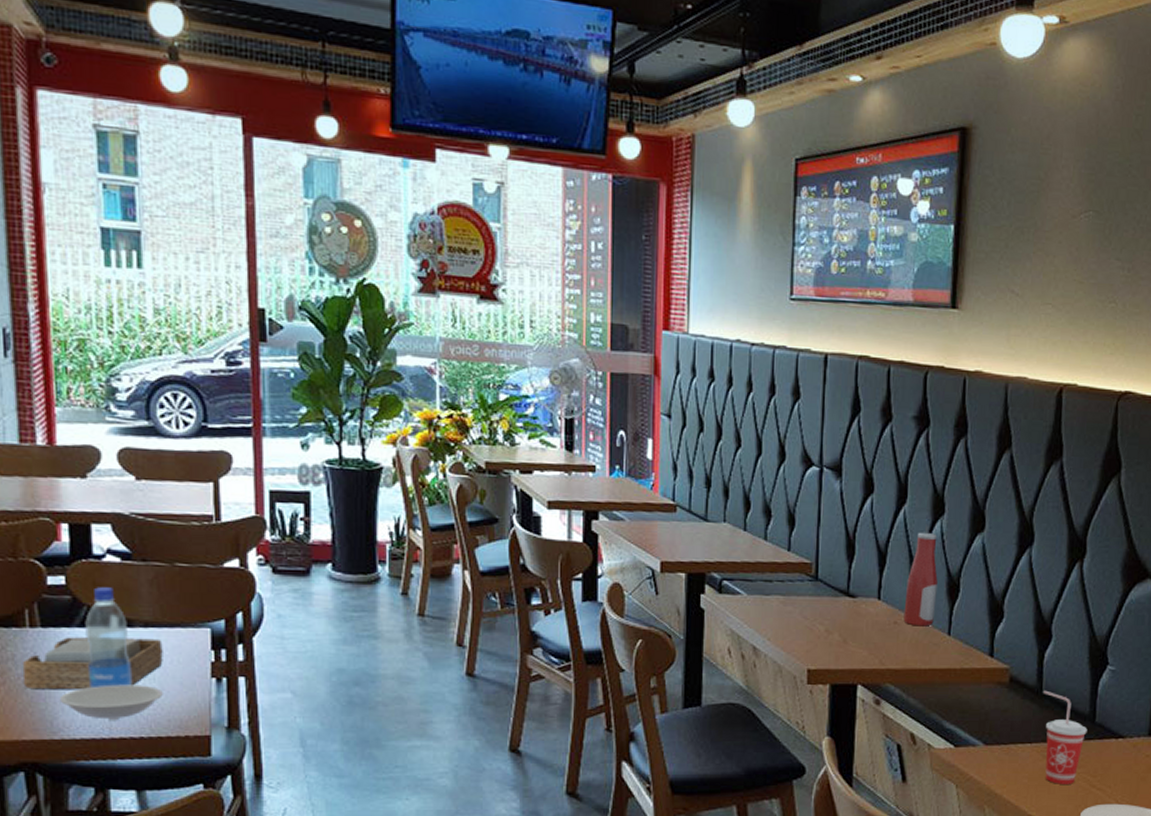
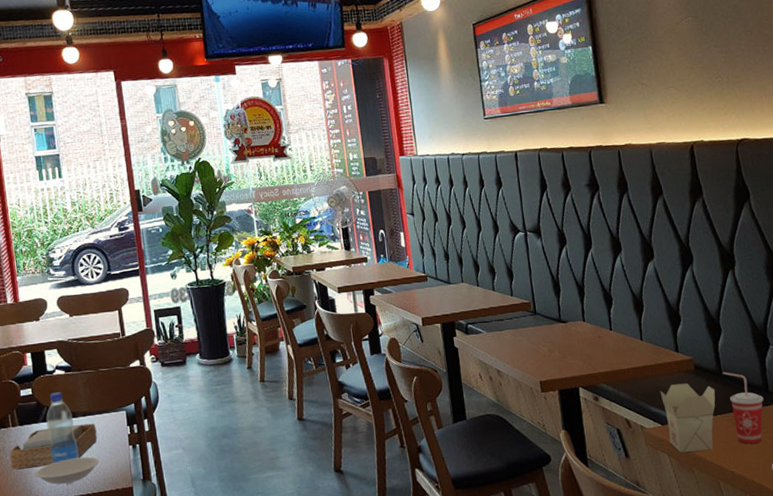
bottle: present [903,532,938,627] -> none [602,266,628,338]
takeout container: none [960,697,1030,786] -> present [659,383,716,453]

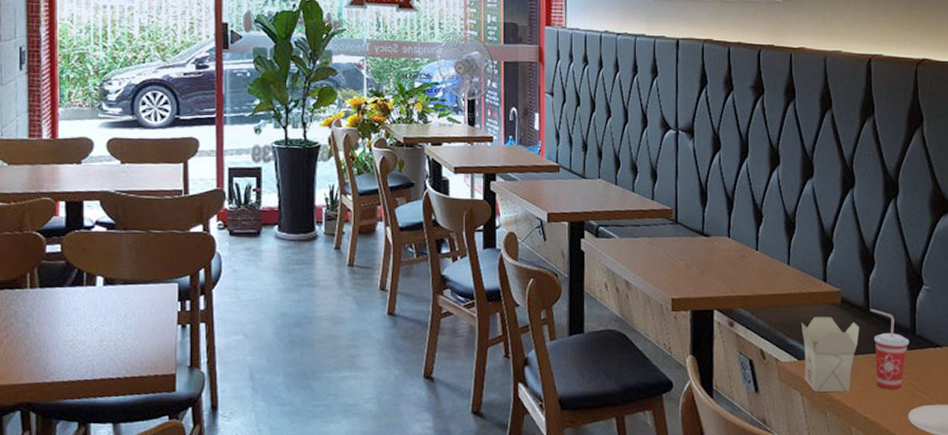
napkin holder: present [9,423,98,470] -> none [22,294,138,341]
dish: present [34,457,99,485] -> none [52,333,137,365]
bottle: present [46,392,79,464] -> none [75,253,112,338]

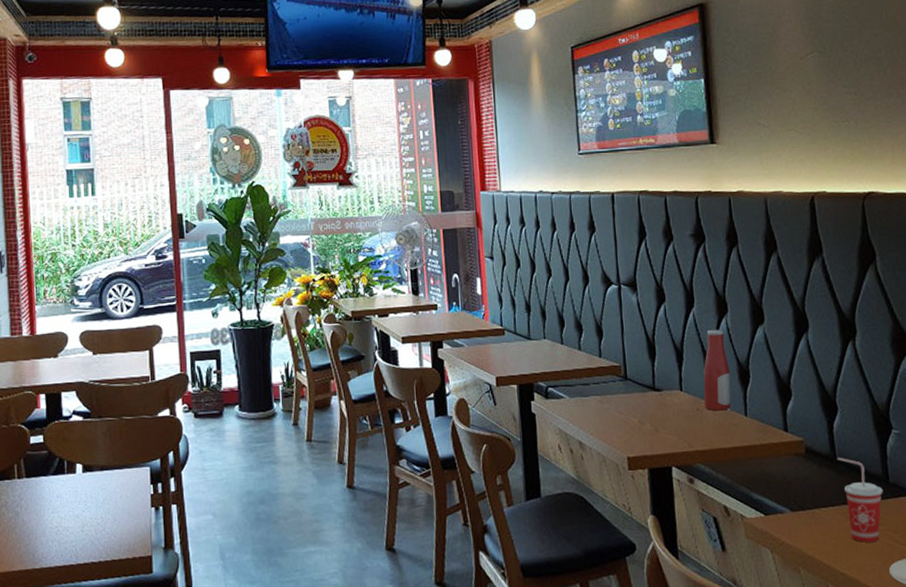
bottle: none [750,180,777,259] -> present [703,329,731,411]
takeout container: present [801,316,860,392] -> none [764,468,828,549]

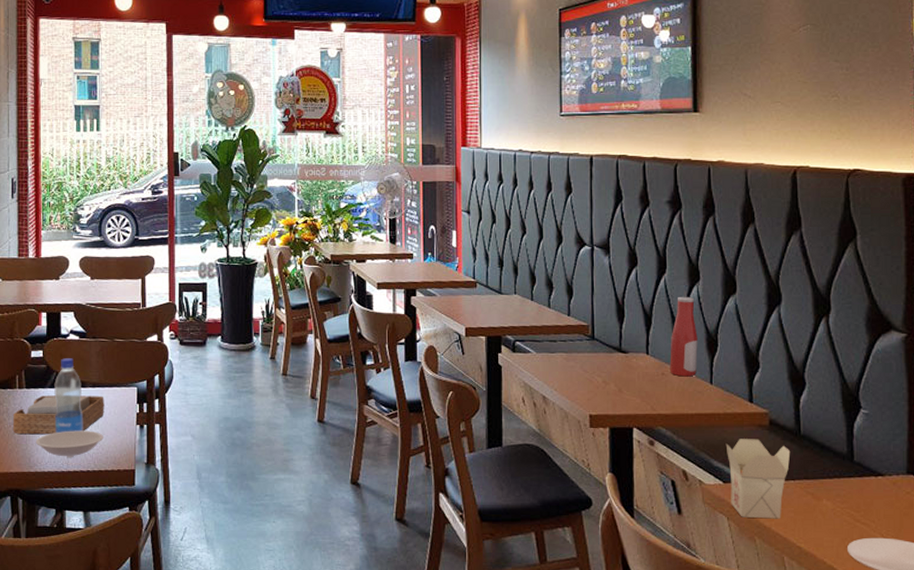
napkin holder: none [12,479,115,529] -> present [12,395,104,435]
dish: none [39,518,115,550] -> present [35,430,103,458]
bottle: none [57,441,92,524] -> present [54,358,83,434]
takeout container: none [764,468,828,549] -> present [725,439,791,519]
beverage cup: present [837,457,883,543] -> none [802,432,847,518]

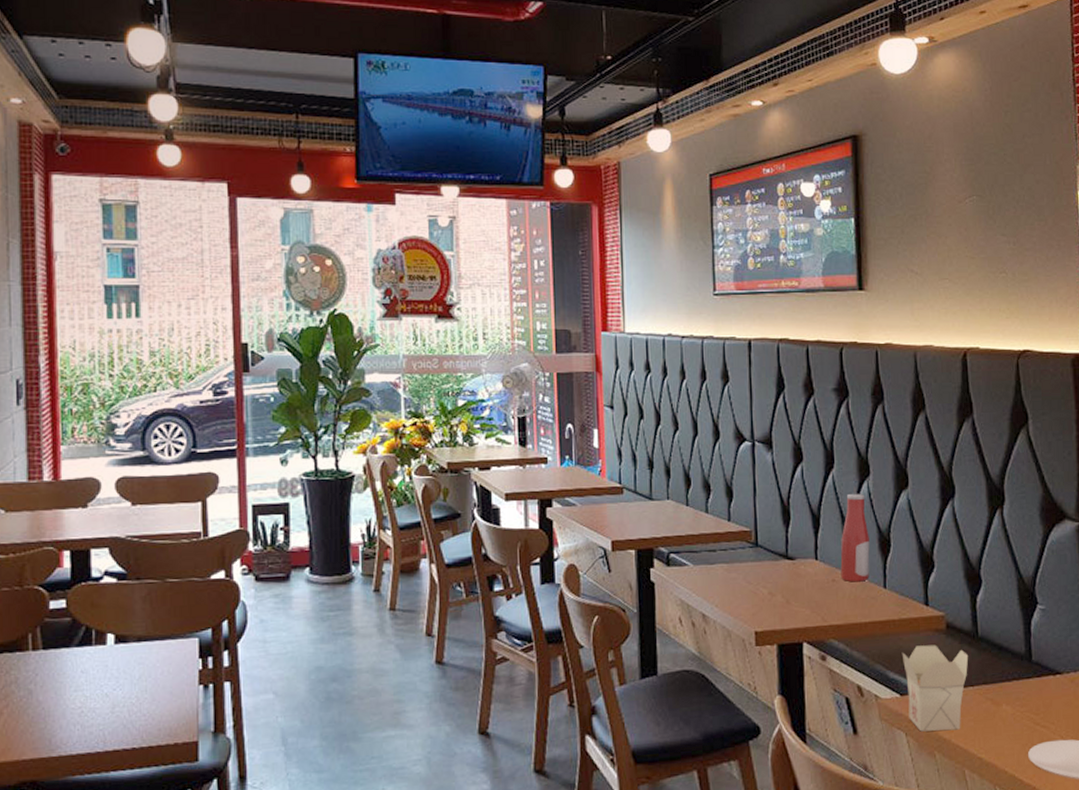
napkin holder: present [12,395,104,435] -> none [24,651,155,710]
dish: present [35,430,103,458] -> none [57,697,154,735]
bottle: present [54,358,83,434] -> none [83,607,125,705]

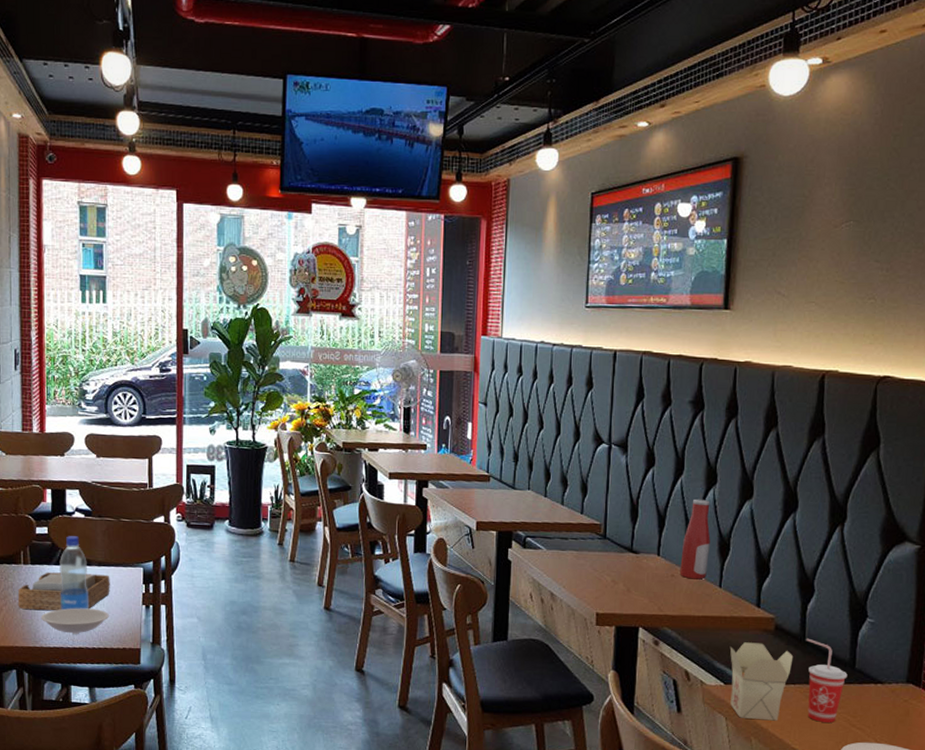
napkin holder: none [24,651,155,710] -> present [17,572,110,611]
dish: none [57,697,154,735] -> present [40,607,109,635]
bottle: none [83,607,125,705] -> present [59,536,88,610]
beverage cup: none [979,633,1025,725] -> present [806,638,848,723]

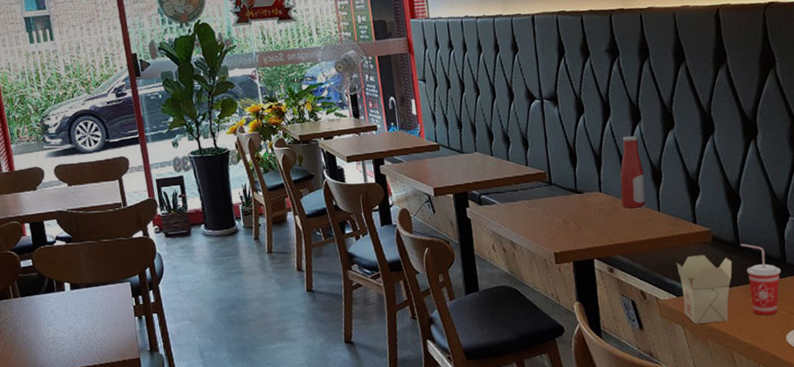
napkin holder: present [17,572,110,611] -> none [12,294,102,341]
dish: present [40,607,109,635] -> none [38,328,105,356]
bottle: present [59,536,88,610] -> none [48,263,84,335]

